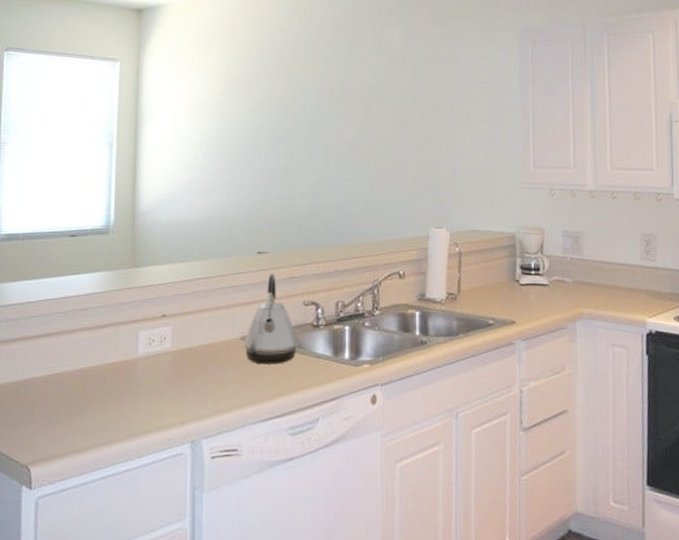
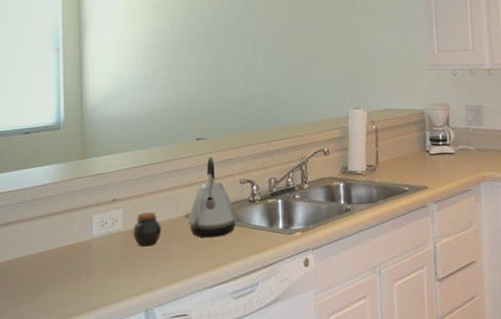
jar: none [182,331,214,370] -> present [133,212,162,247]

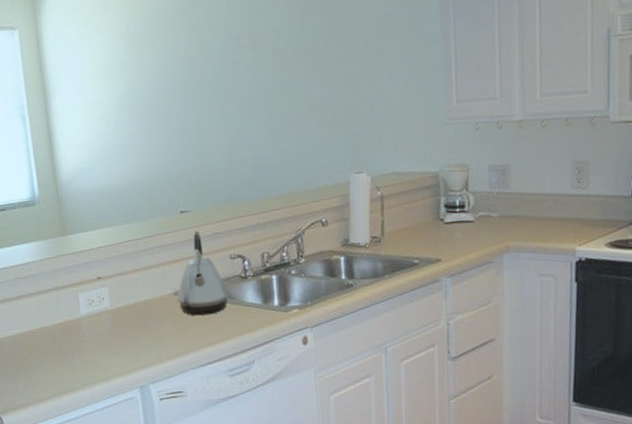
jar: present [133,212,162,247] -> none [120,289,151,325]

